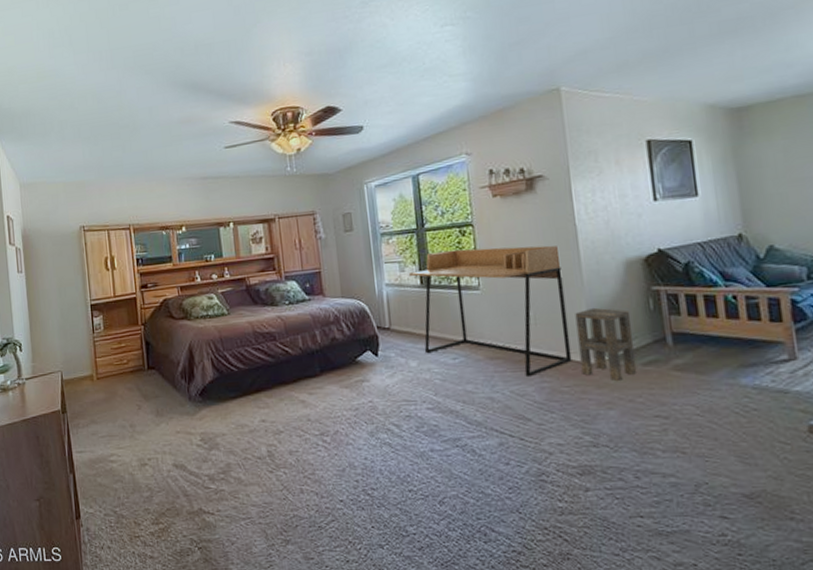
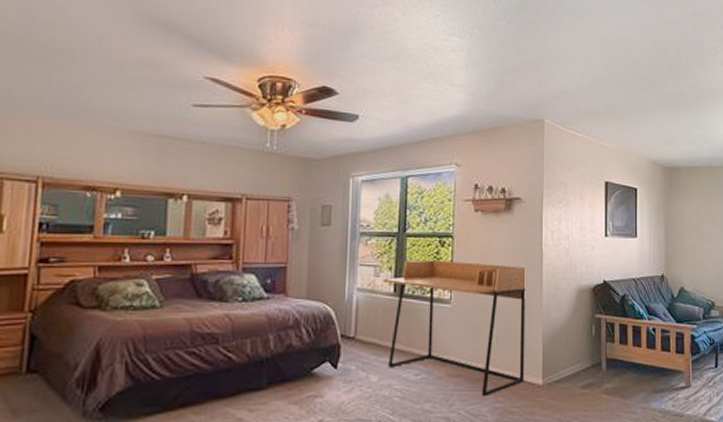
side table: present [575,307,637,382] -> none [531,330,577,404]

